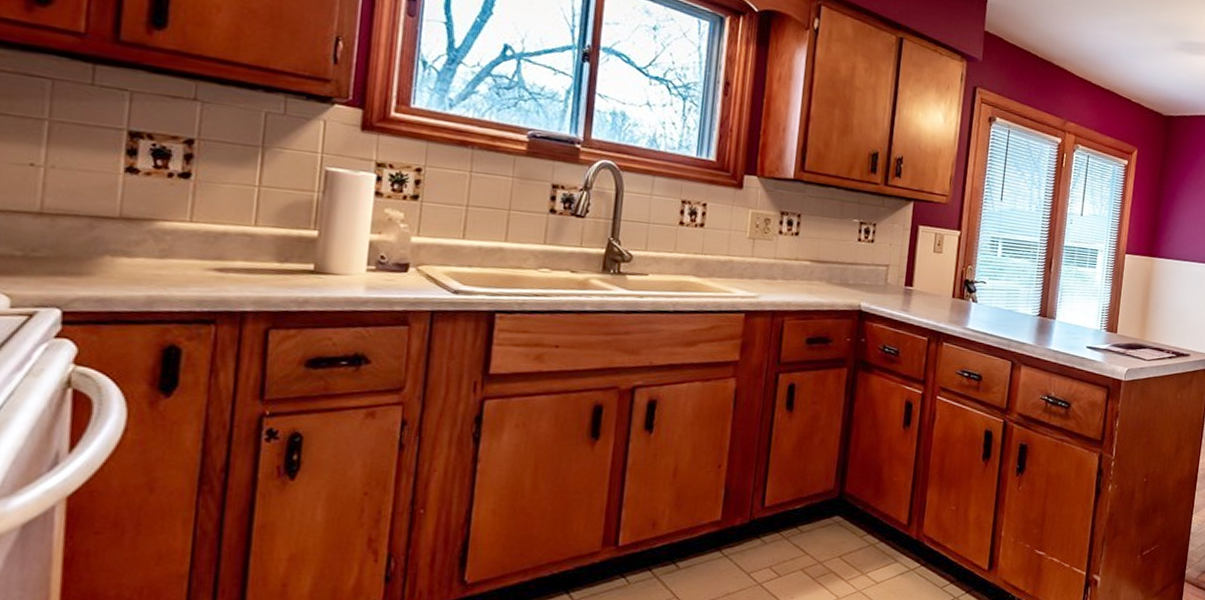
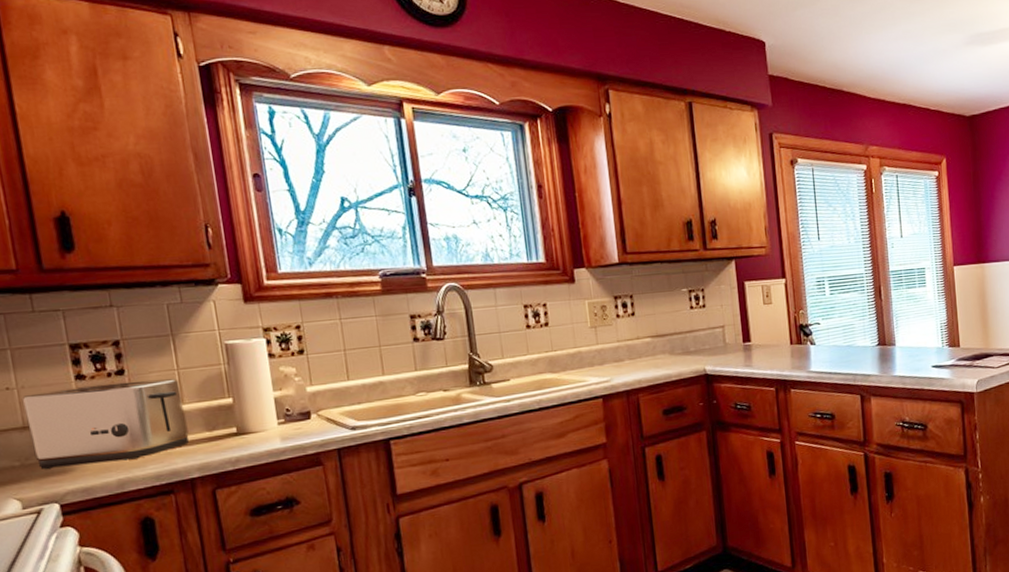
toaster: none [45,176,257,277] -> present [21,377,190,469]

